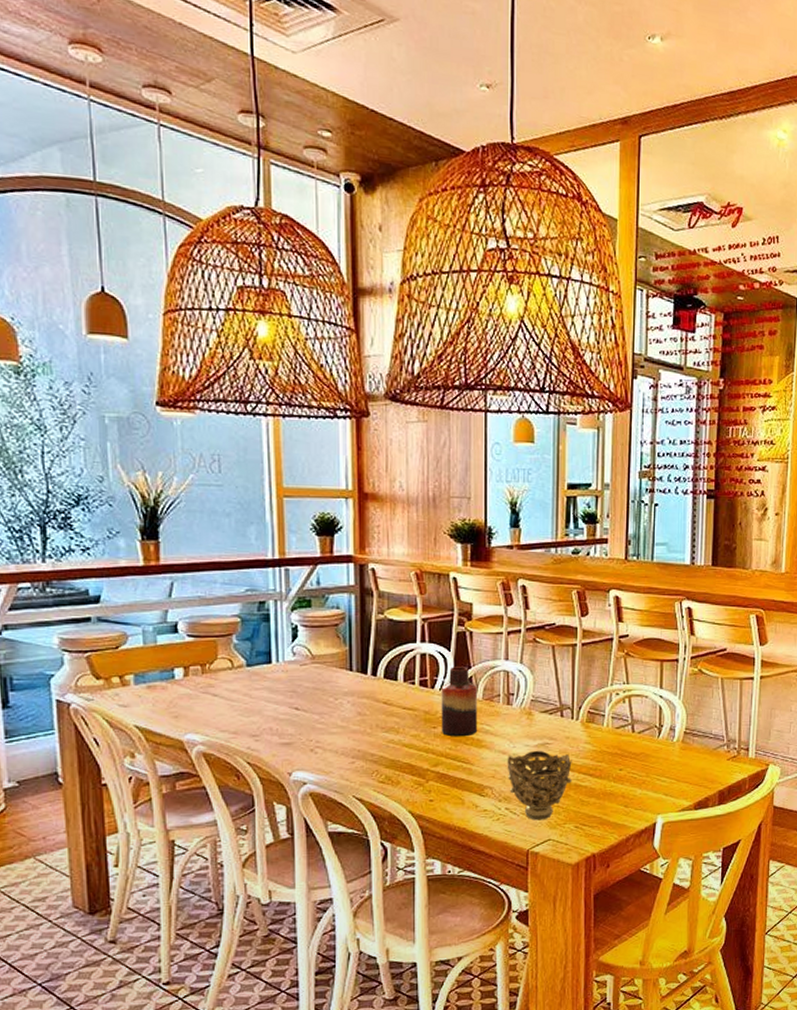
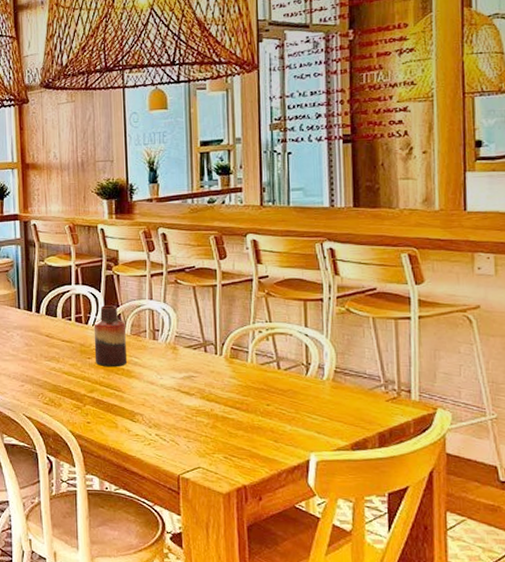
decorative bowl: present [507,750,572,821] -> none [155,382,219,448]

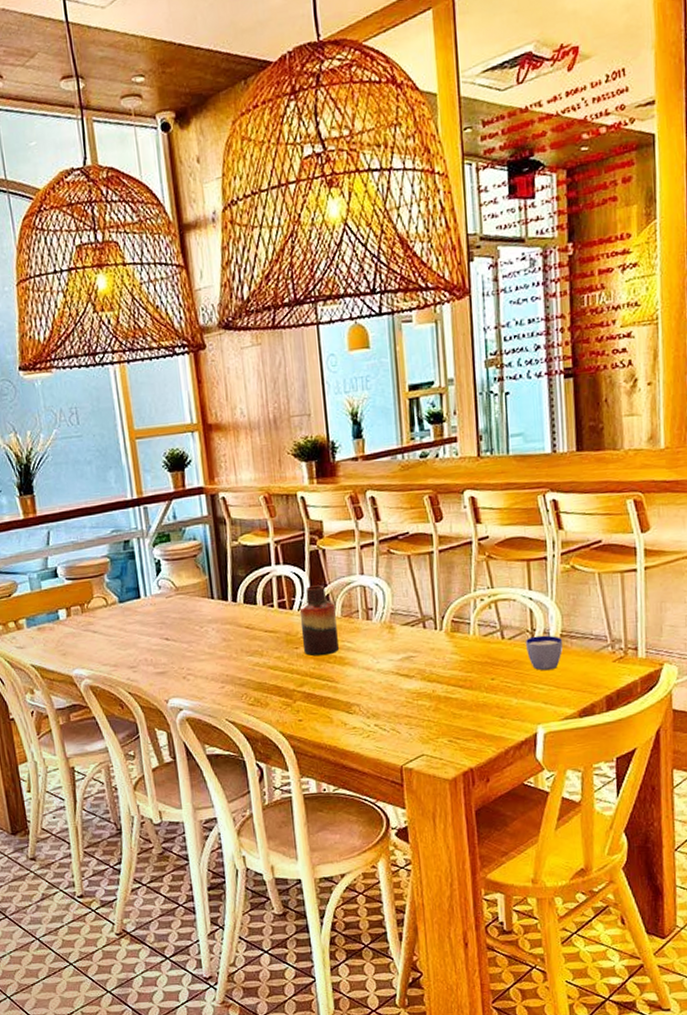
cup: none [301,369,337,403] -> present [526,635,563,671]

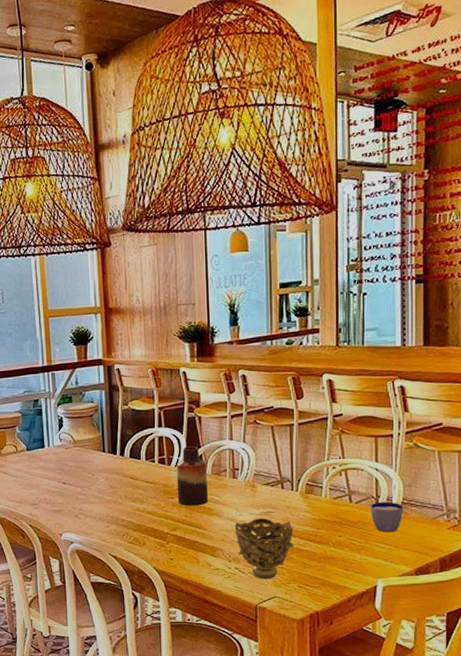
decorative bowl: none [371,664,441,736] -> present [234,518,294,579]

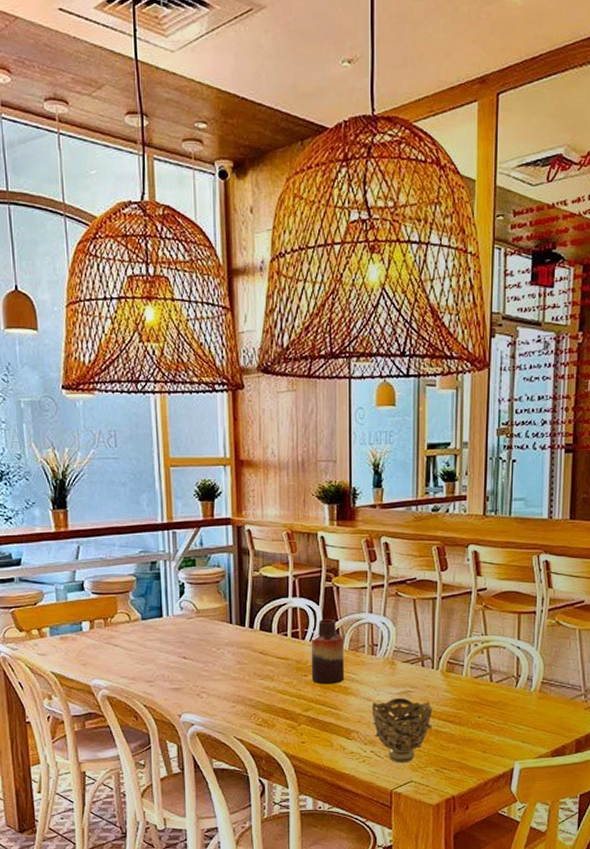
cup: present [371,502,404,532] -> none [511,681,544,713]

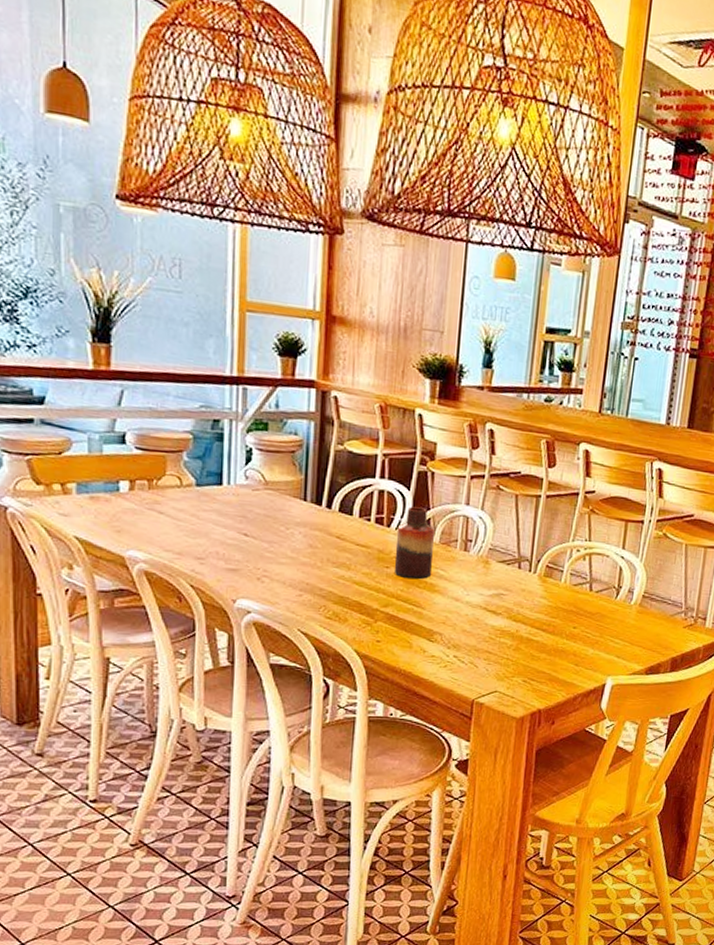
decorative bowl: present [371,697,433,763] -> none [459,600,526,671]

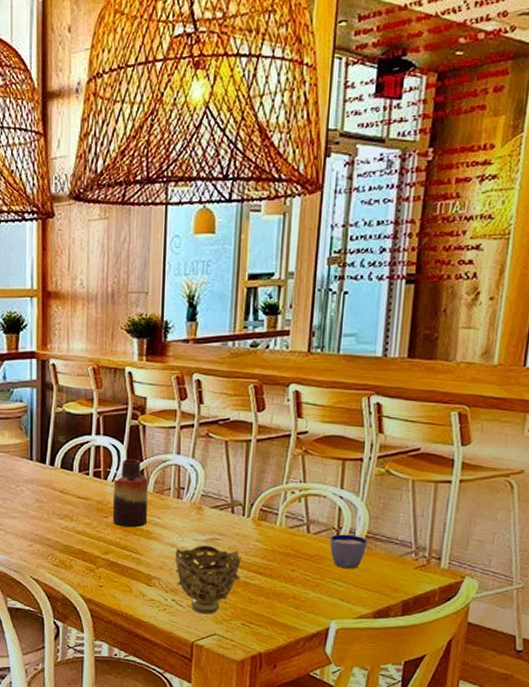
decorative bowl: none [459,600,526,671] -> present [175,545,241,615]
cup: none [610,593,644,627] -> present [330,534,368,569]

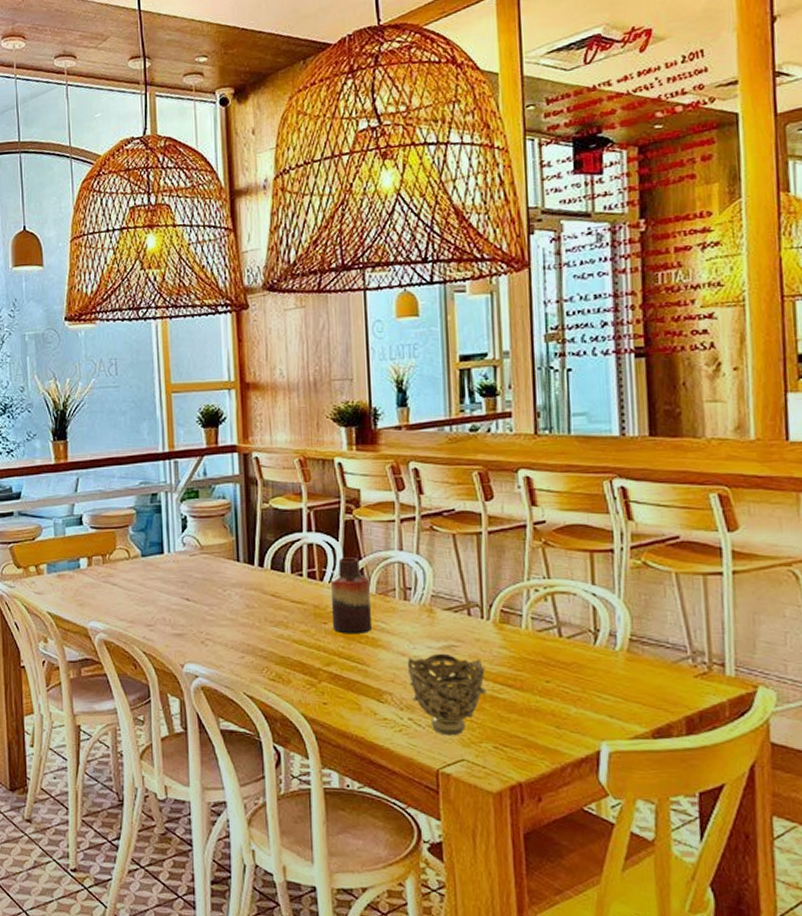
cup: present [330,534,368,569] -> none [588,637,633,679]

